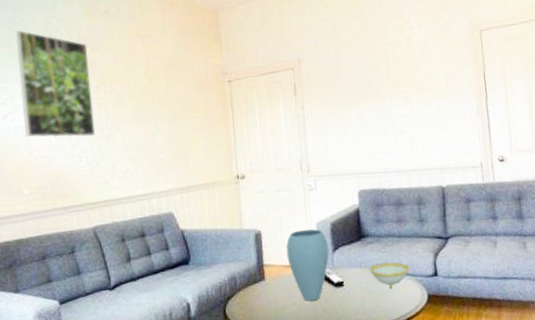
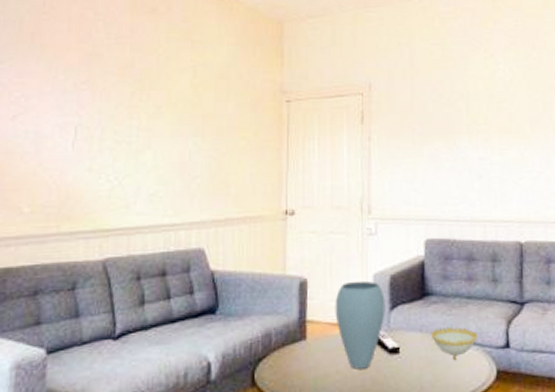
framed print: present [16,31,96,138] -> none [36,21,127,150]

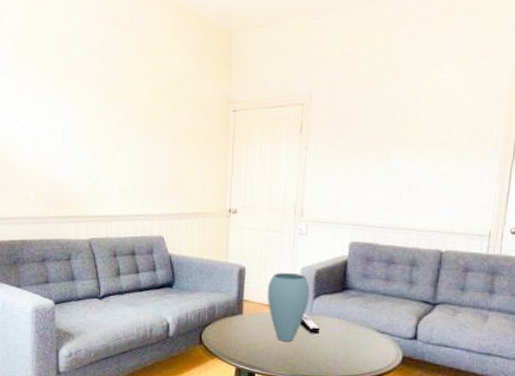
decorative bowl: present [431,326,477,361] -> none [347,316,389,345]

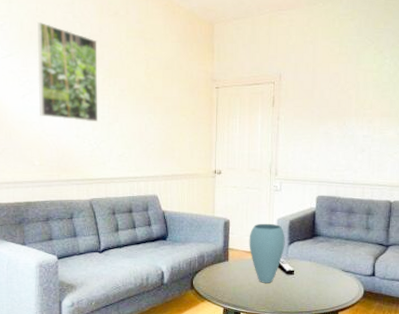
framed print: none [32,35,99,151] -> present [37,22,99,122]

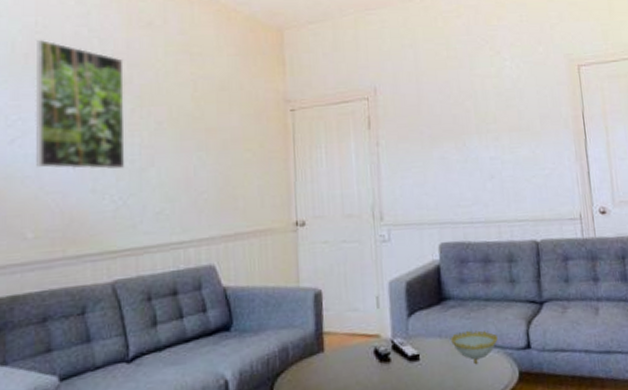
vase: present [249,223,285,283] -> none [351,288,403,379]
decorative bowl: none [318,258,351,282] -> present [451,330,498,365]

